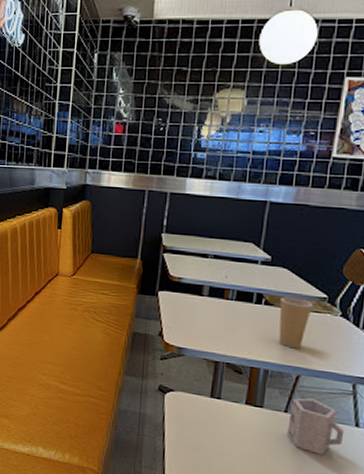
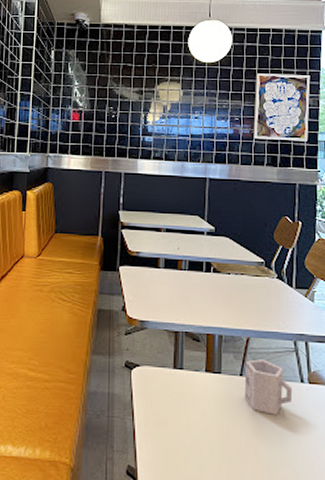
paper cup: present [278,297,313,349] -> none [226,264,253,312]

